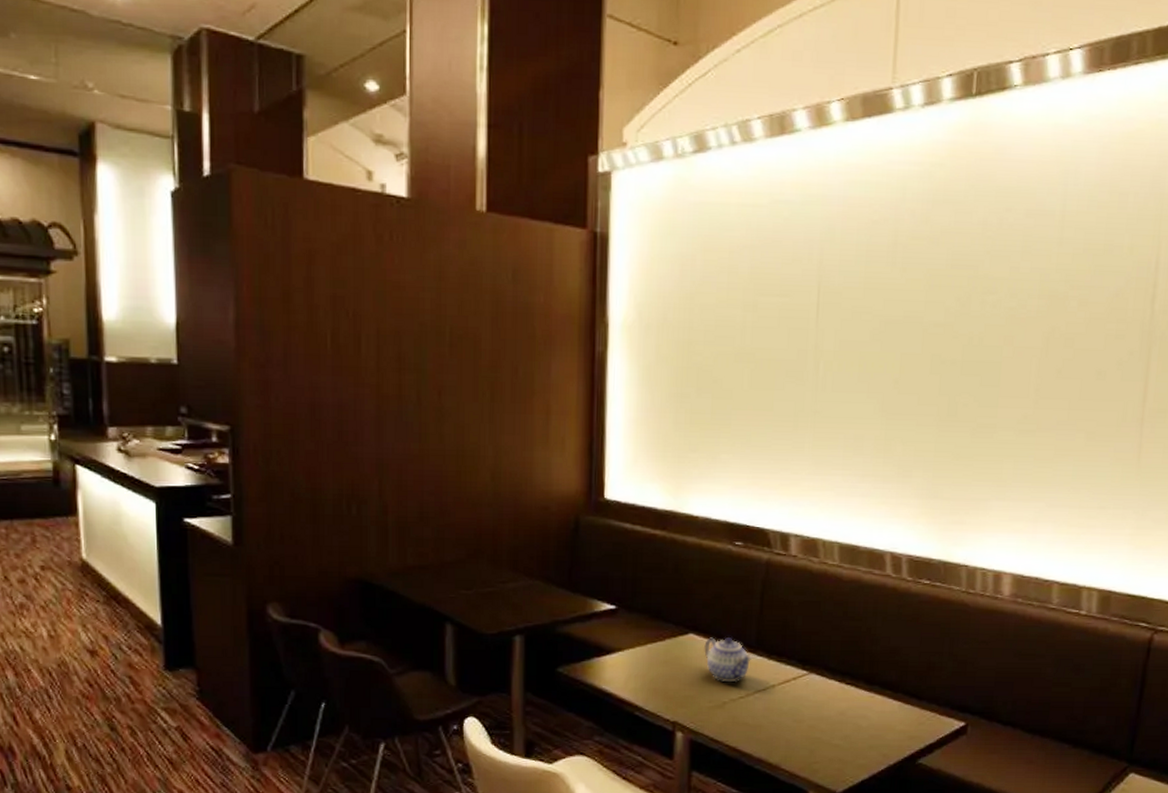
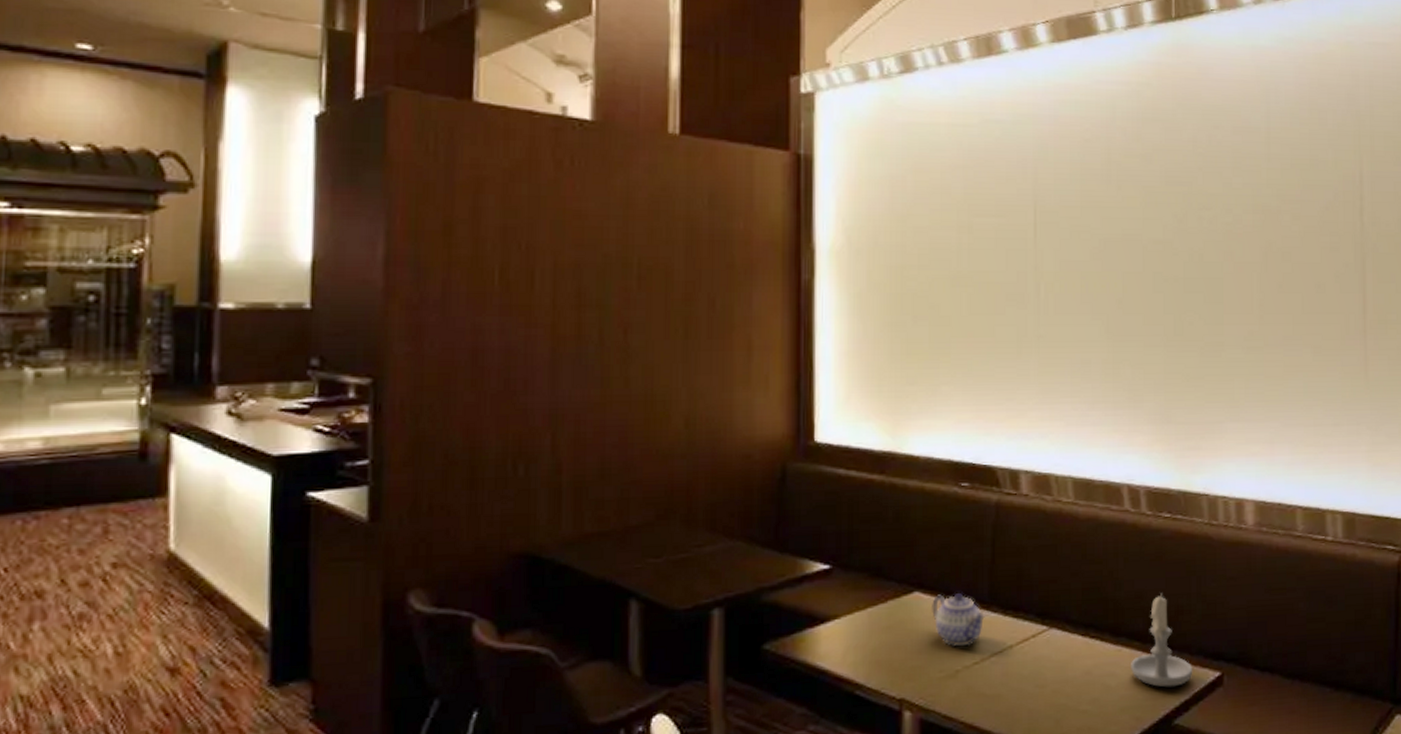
candle: none [882,650,940,732] -> present [1131,593,1193,688]

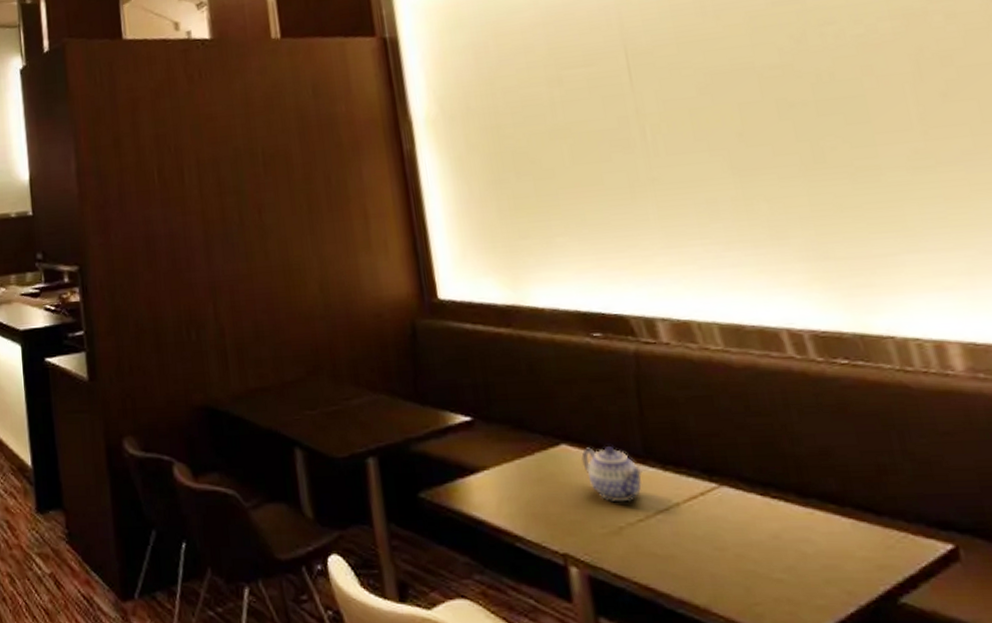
candle: present [1131,593,1193,688] -> none [828,449,915,559]

